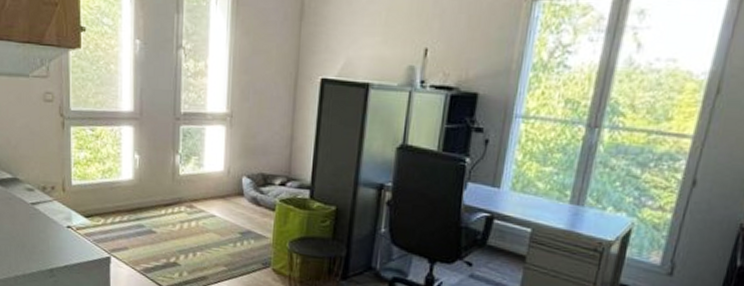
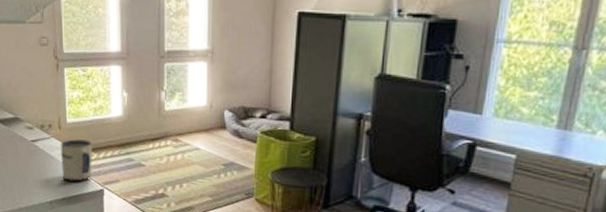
mug: none [64,203,99,249] -> present [60,139,92,182]

